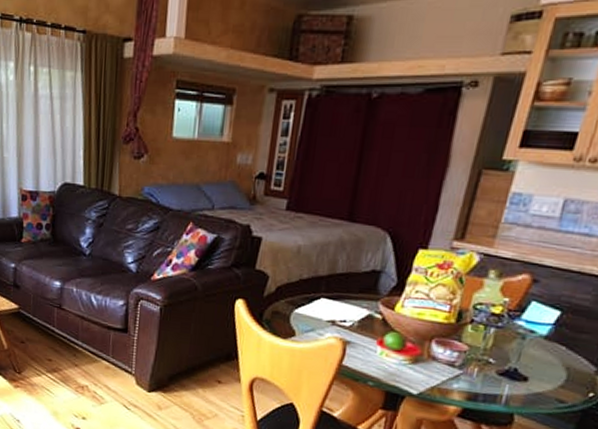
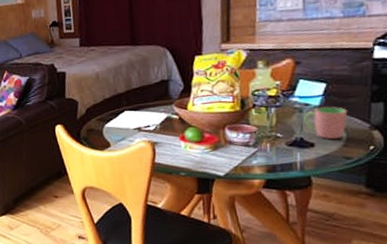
cup: none [523,337,577,378] -> present [303,106,348,140]

